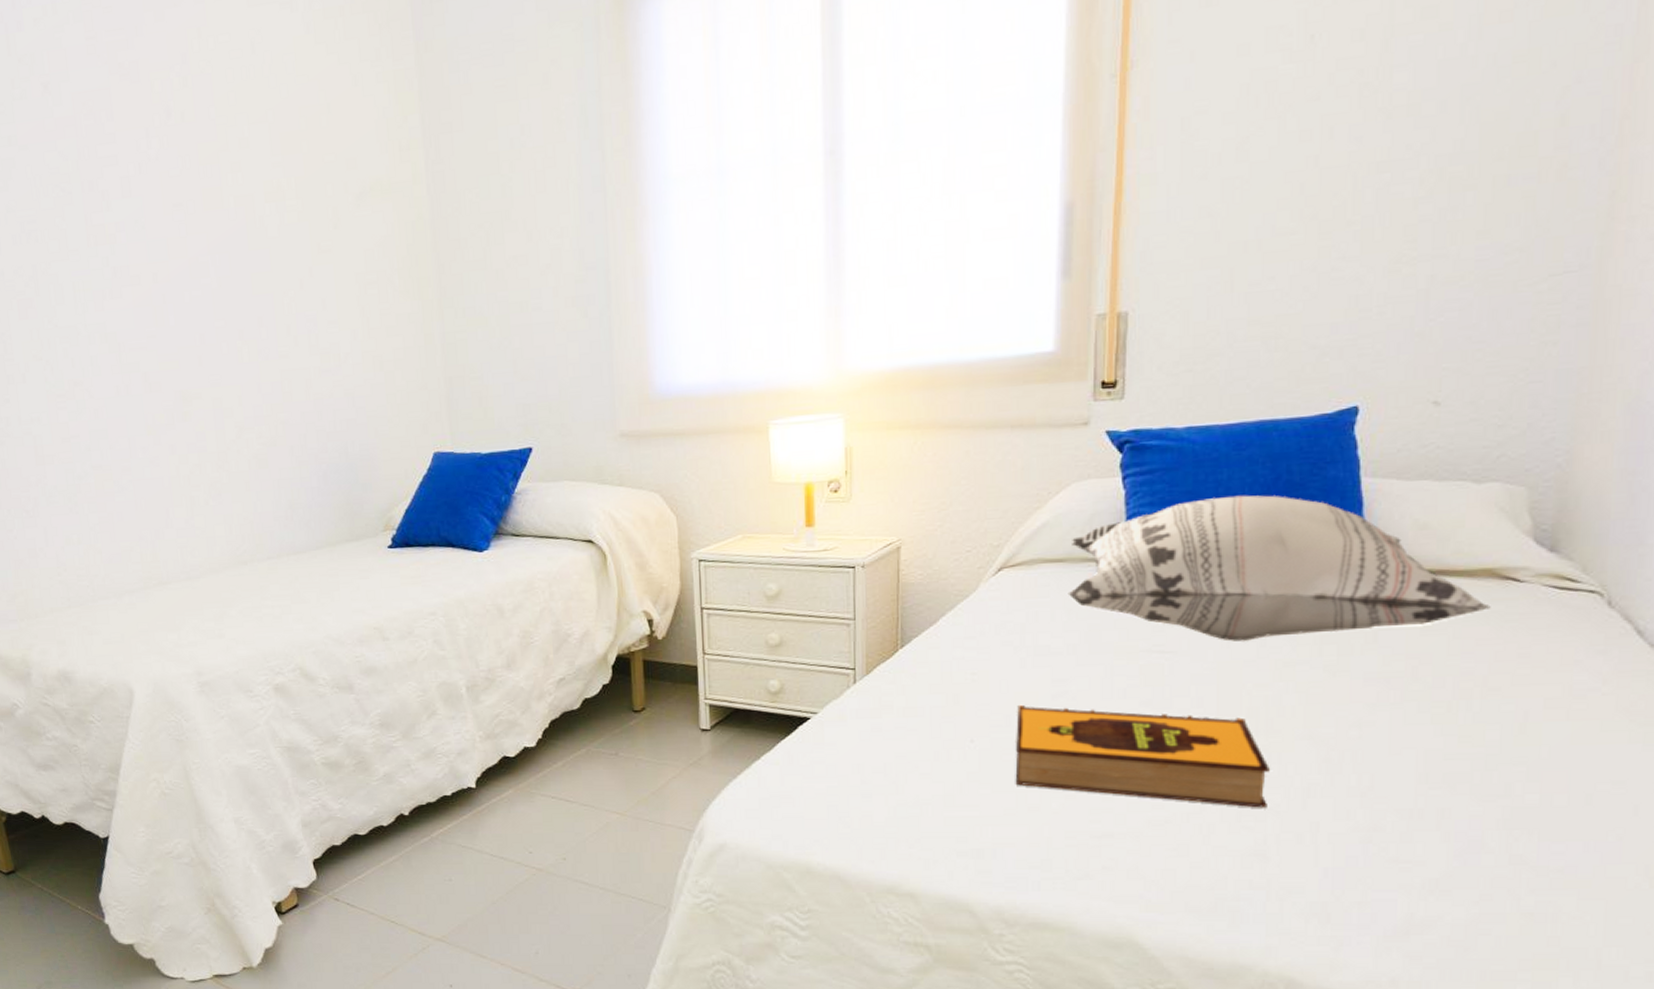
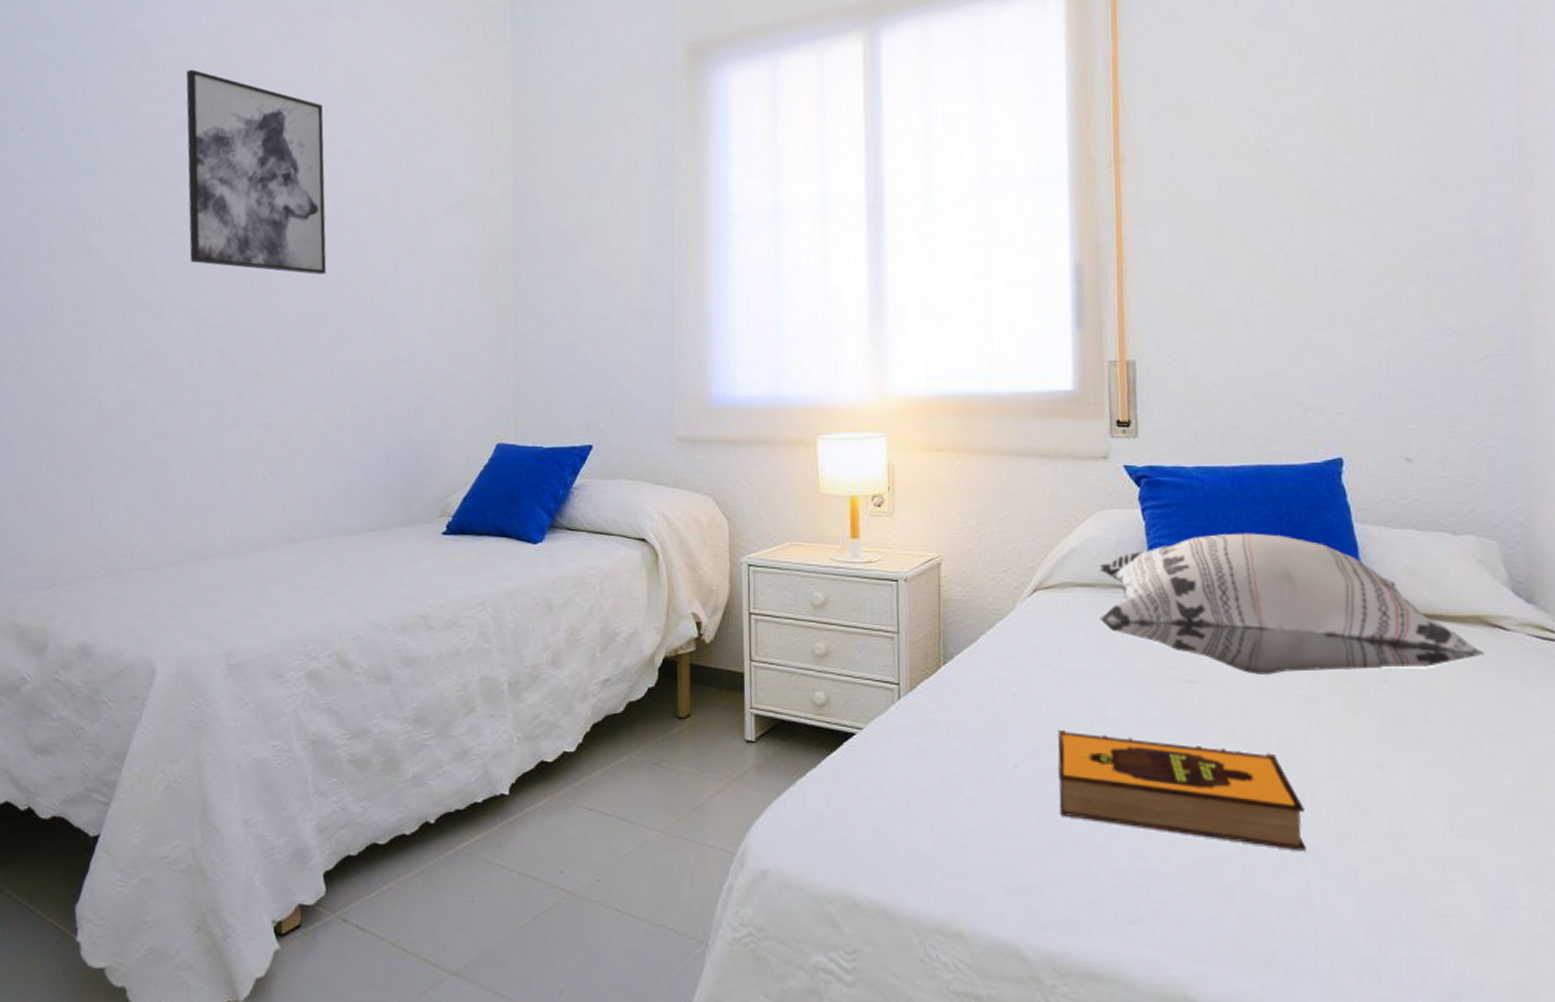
wall art: none [57,56,239,284] -> present [186,69,327,274]

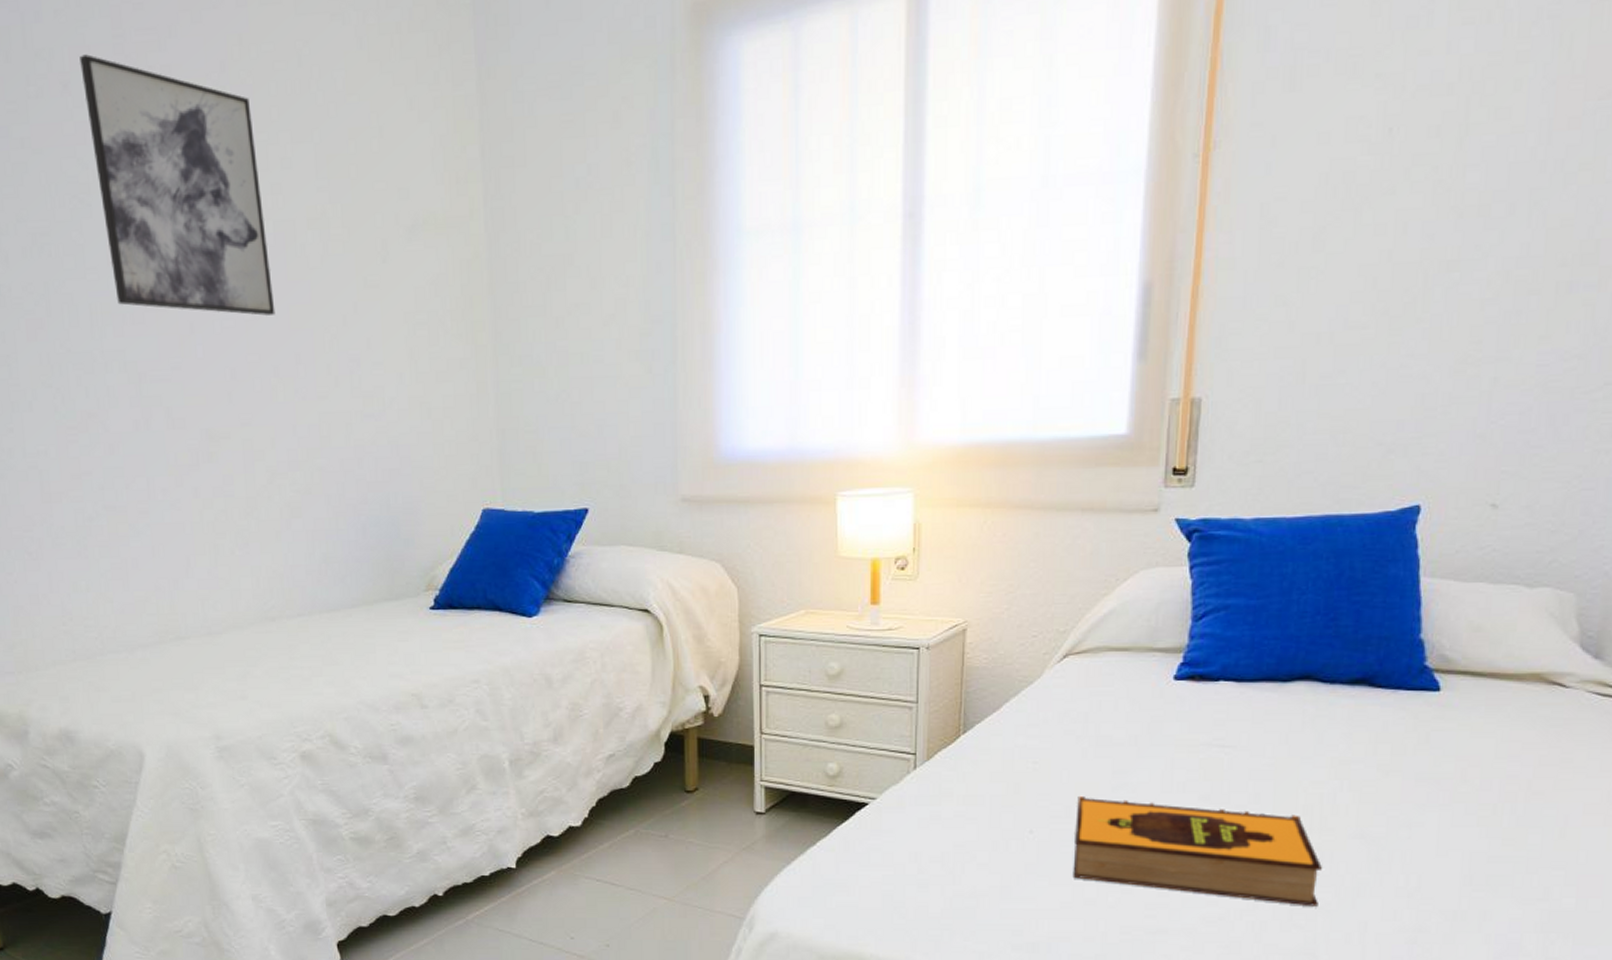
decorative pillow: present [1099,533,1485,675] -> none [1131,590,1537,737]

